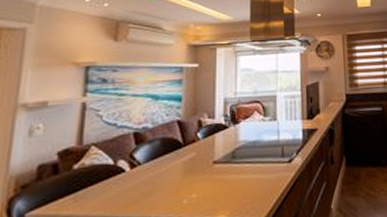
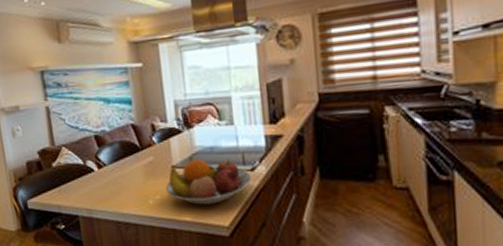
fruit bowl: none [203,152,289,201] -> present [165,159,252,205]

